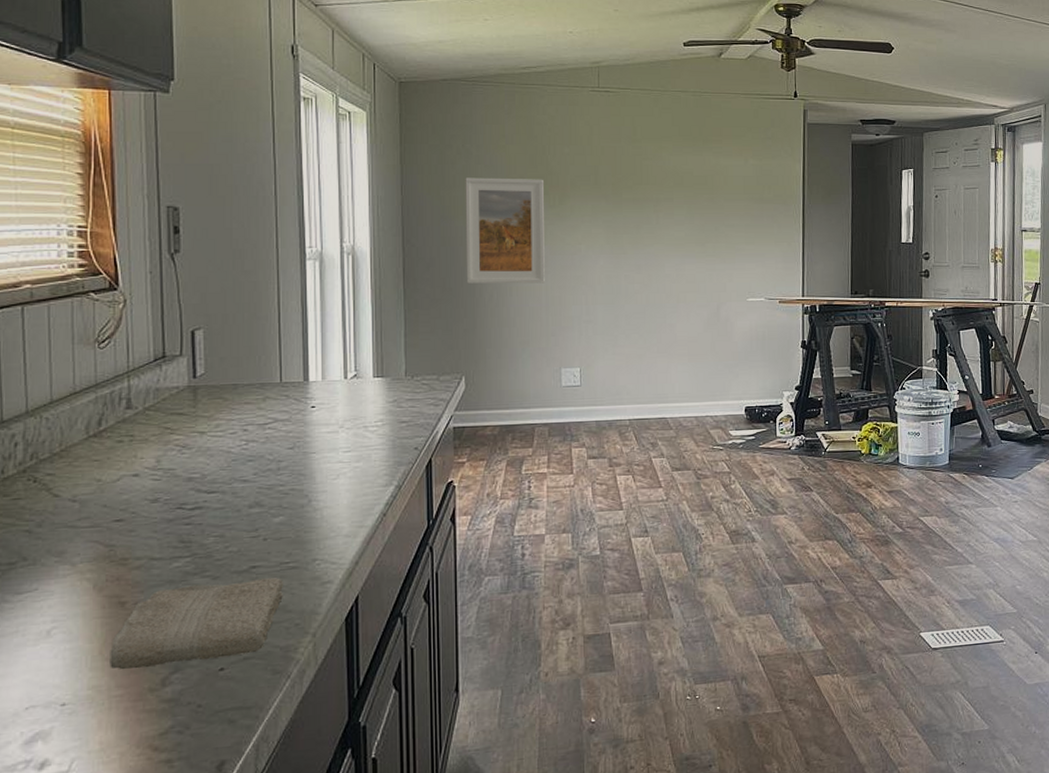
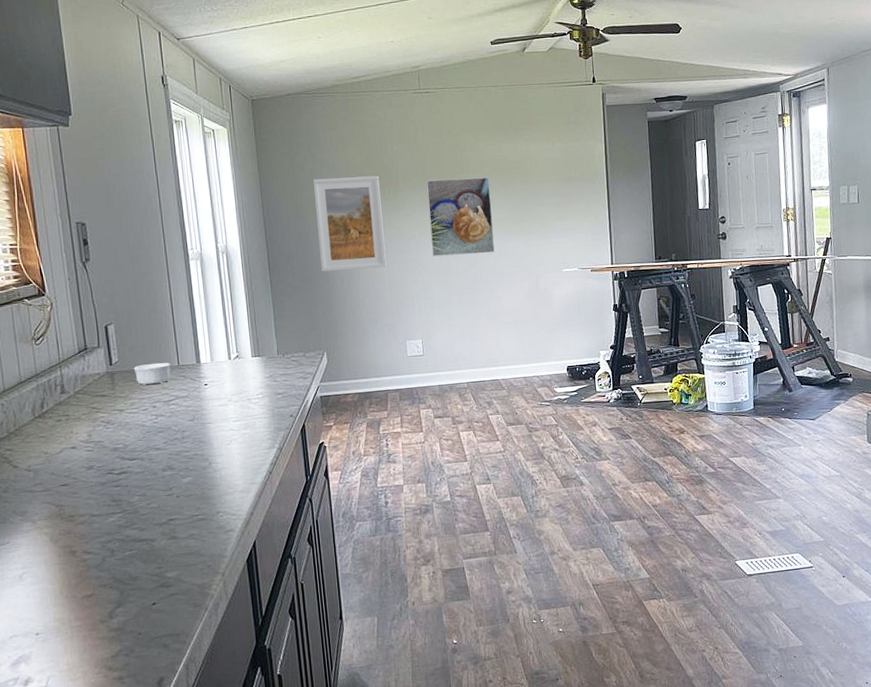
washcloth: present [110,578,284,670] -> none [68,528,196,606]
ramekin: none [223,378,271,403] -> present [133,362,171,385]
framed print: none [598,189,672,275] -> present [426,177,495,257]

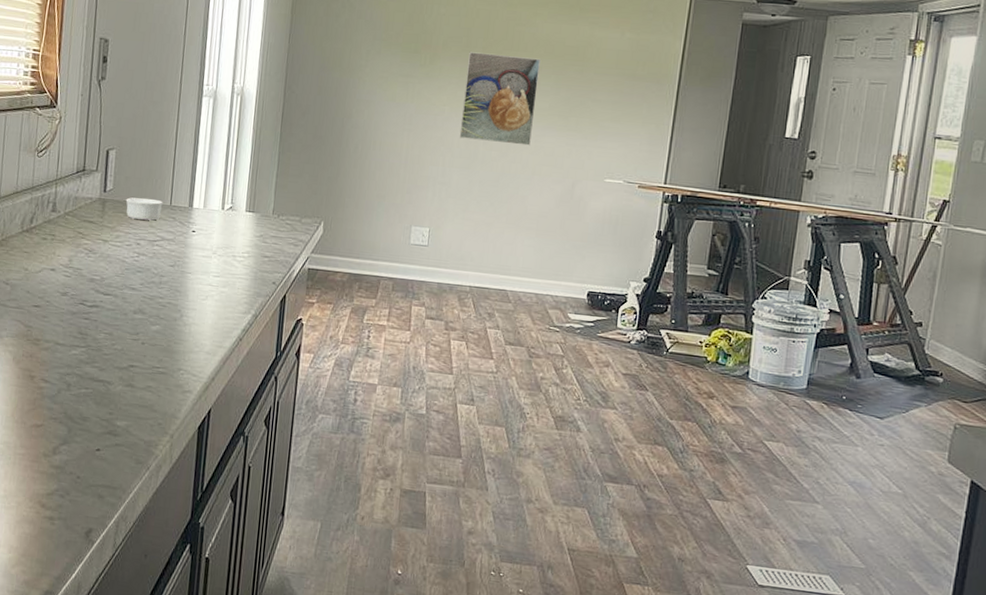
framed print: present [313,175,387,272] -> none [335,31,418,141]

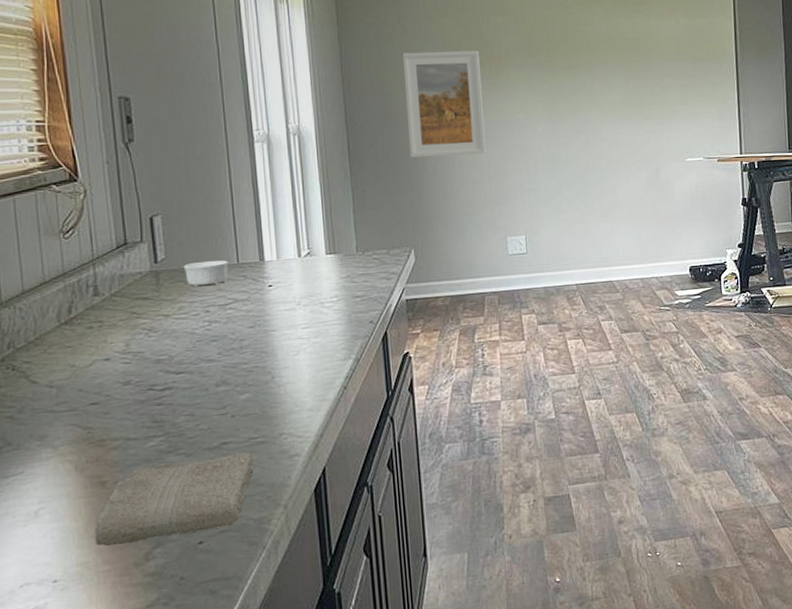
washcloth: none [18,371,154,441] -> present [95,452,254,547]
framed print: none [335,31,418,141] -> present [402,50,486,158]
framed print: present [459,52,540,146] -> none [533,54,610,143]

